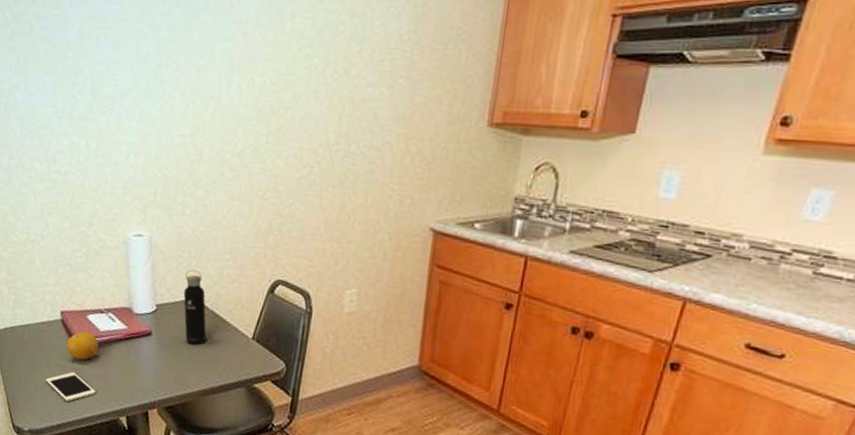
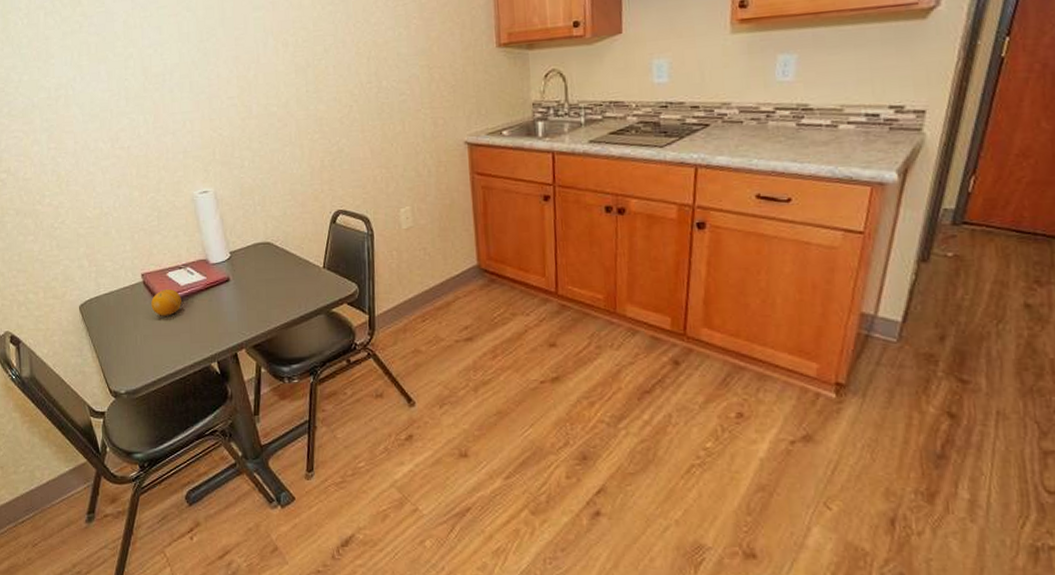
cell phone: present [45,372,96,402] -> none [135,329,185,357]
water bottle: present [183,269,207,345] -> none [252,214,281,282]

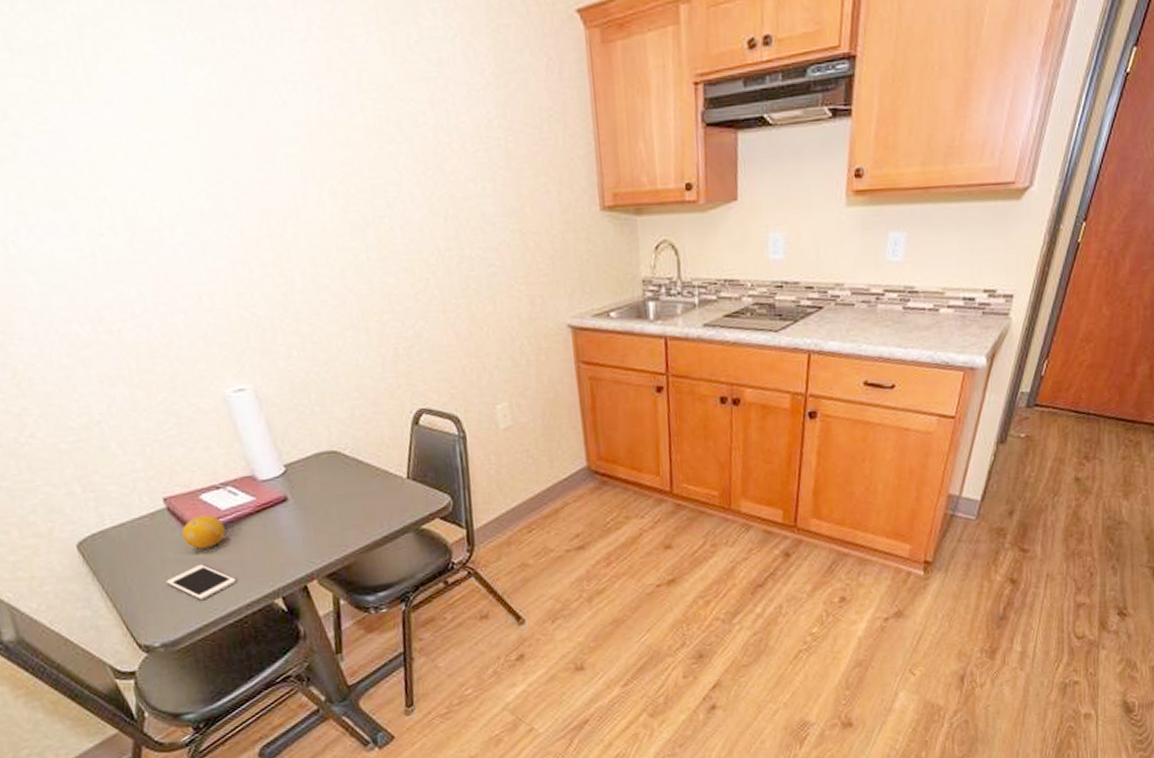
cell phone: none [135,329,185,357] -> present [166,565,237,599]

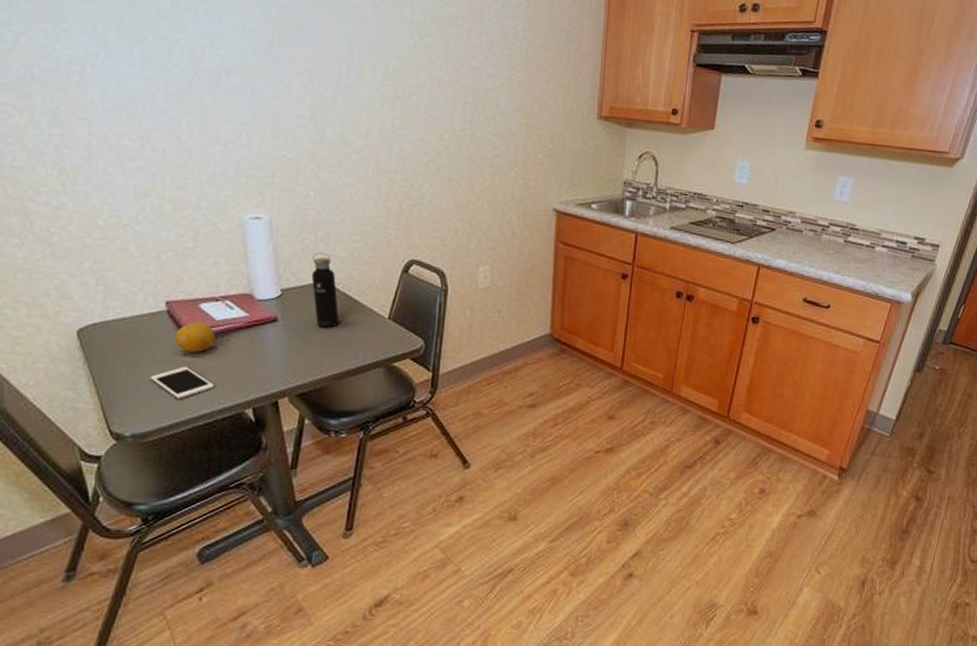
water bottle: none [310,416,355,500] -> present [311,252,340,328]

